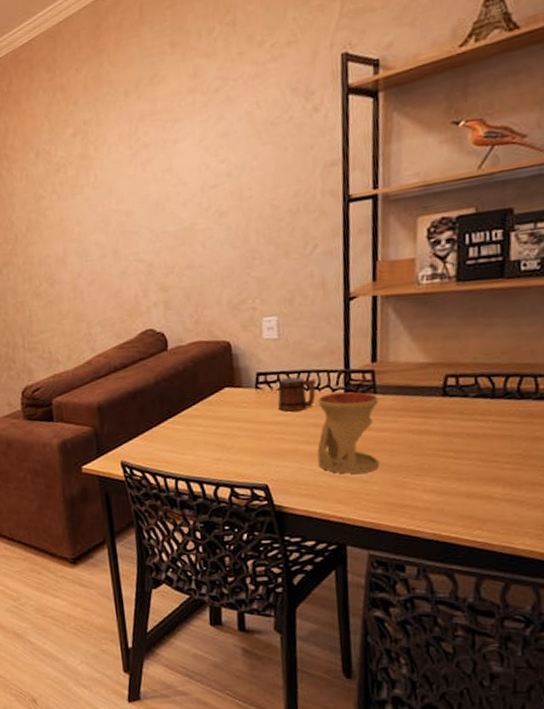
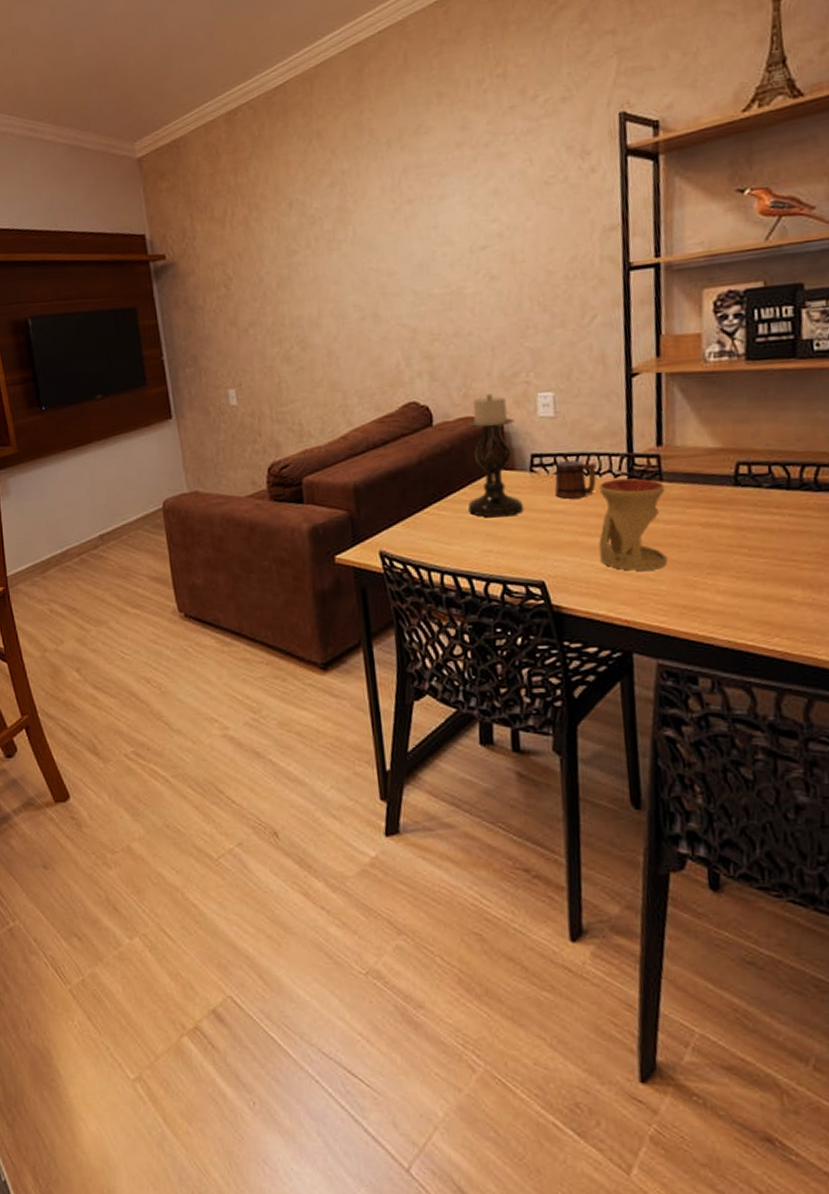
candle holder: none [199,319,250,430] -> present [467,393,524,518]

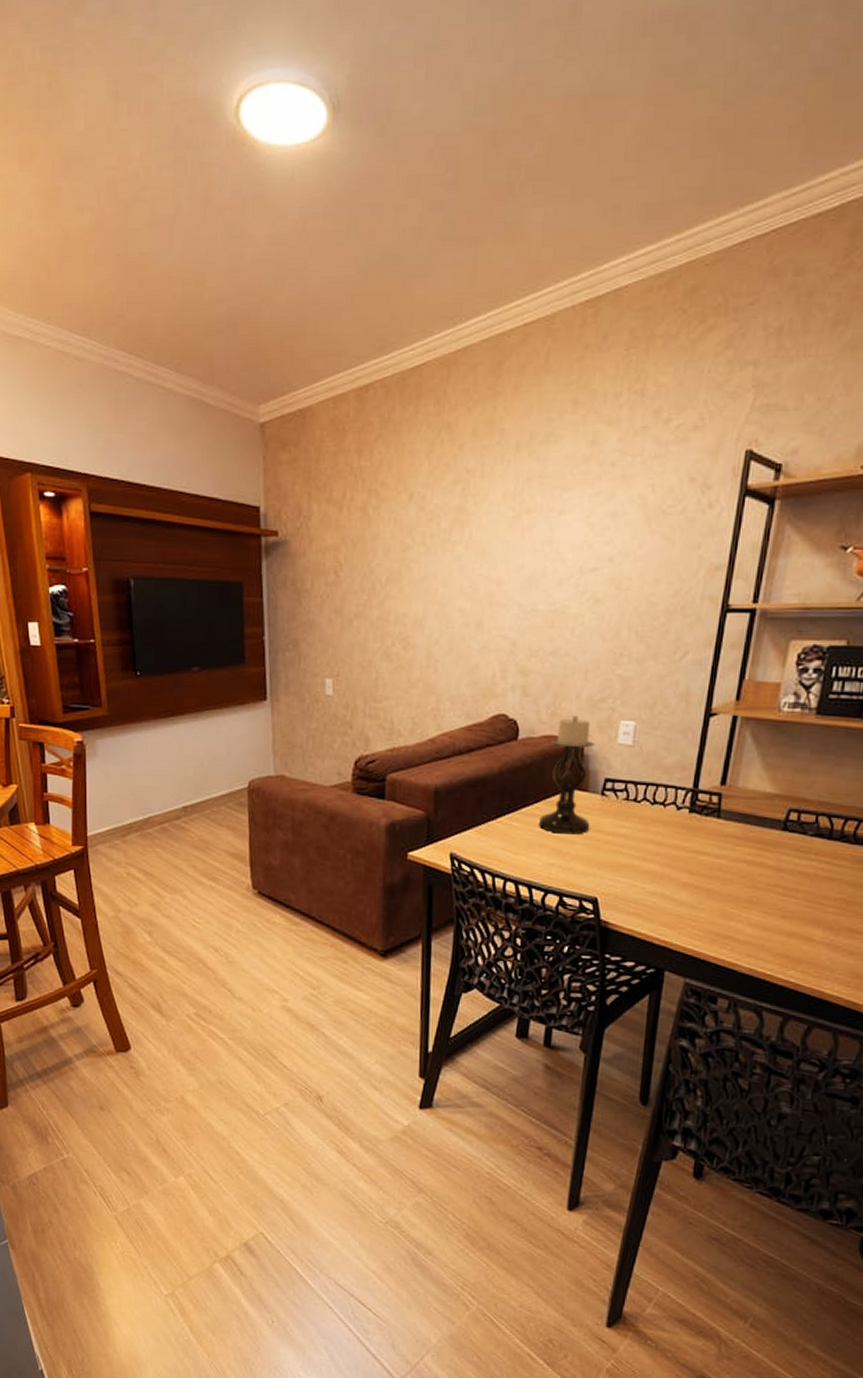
mug: present [555,459,597,499] -> none [621,787,663,825]
oil burner: present [599,478,668,571] -> none [651,811,721,898]

